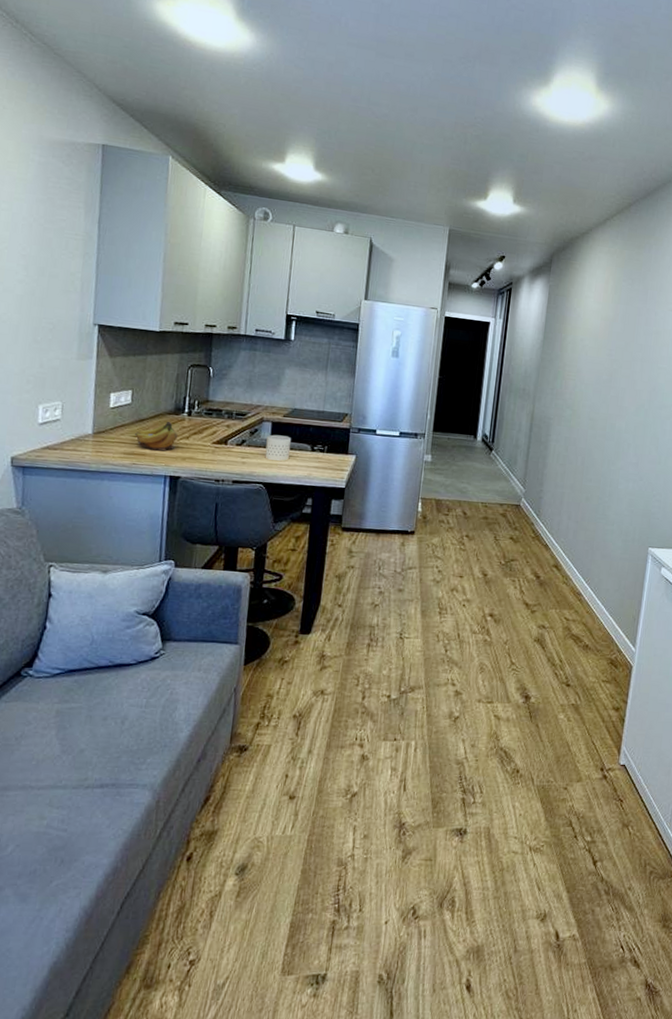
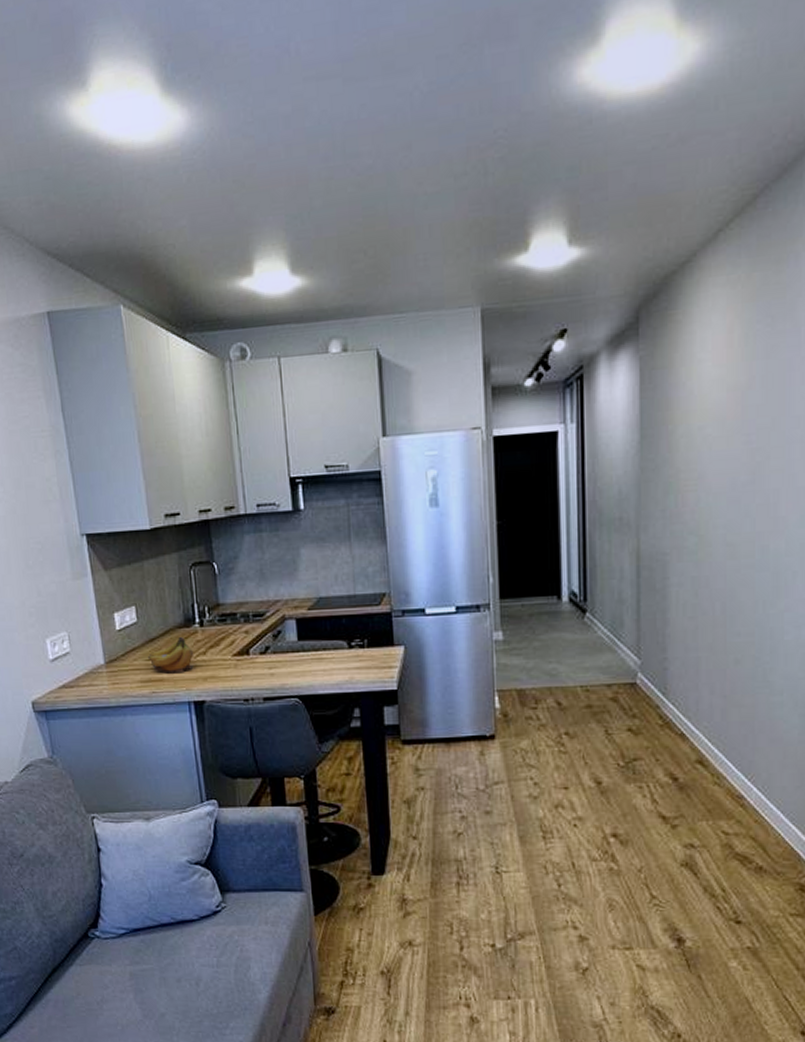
mug: present [264,434,292,462] -> none [293,633,325,668]

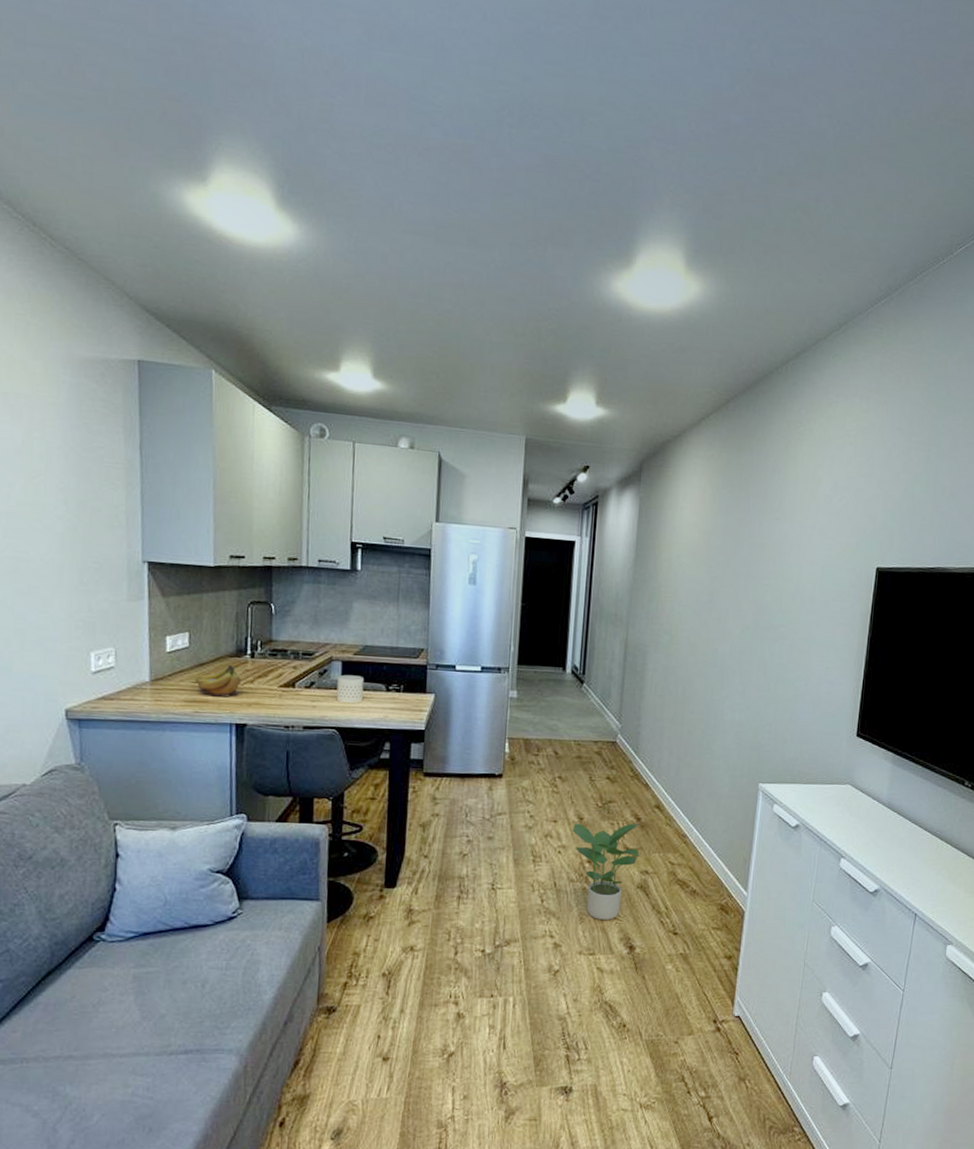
mug: none [293,633,325,668] -> present [336,674,365,705]
potted plant: none [588,785,681,908] -> present [572,823,640,921]

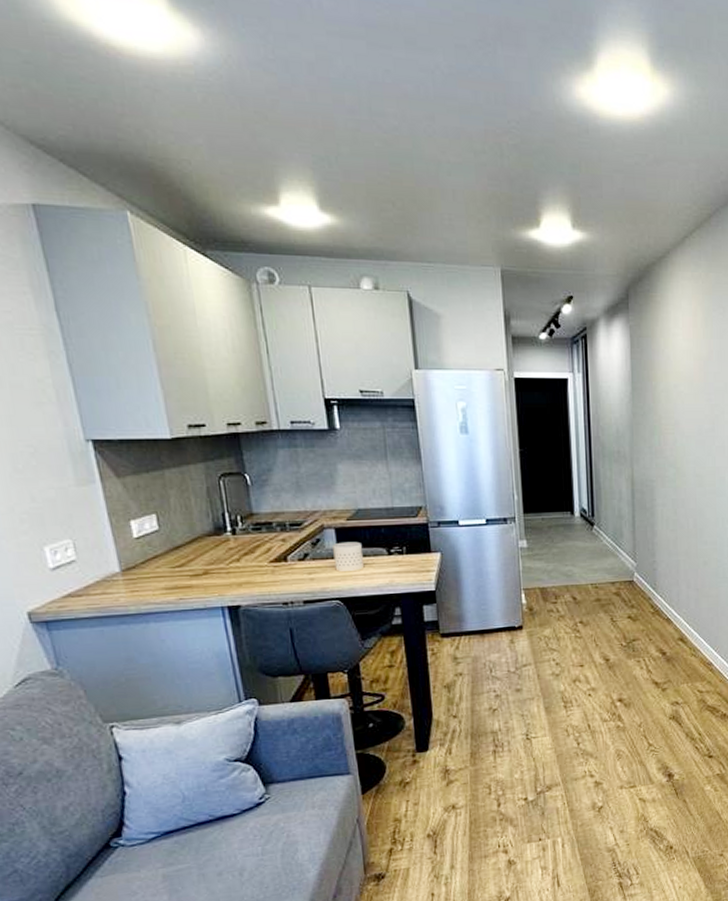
fruit: present [195,665,242,697] -> none [173,545,227,580]
potted plant: present [572,823,640,921] -> none [599,658,669,754]

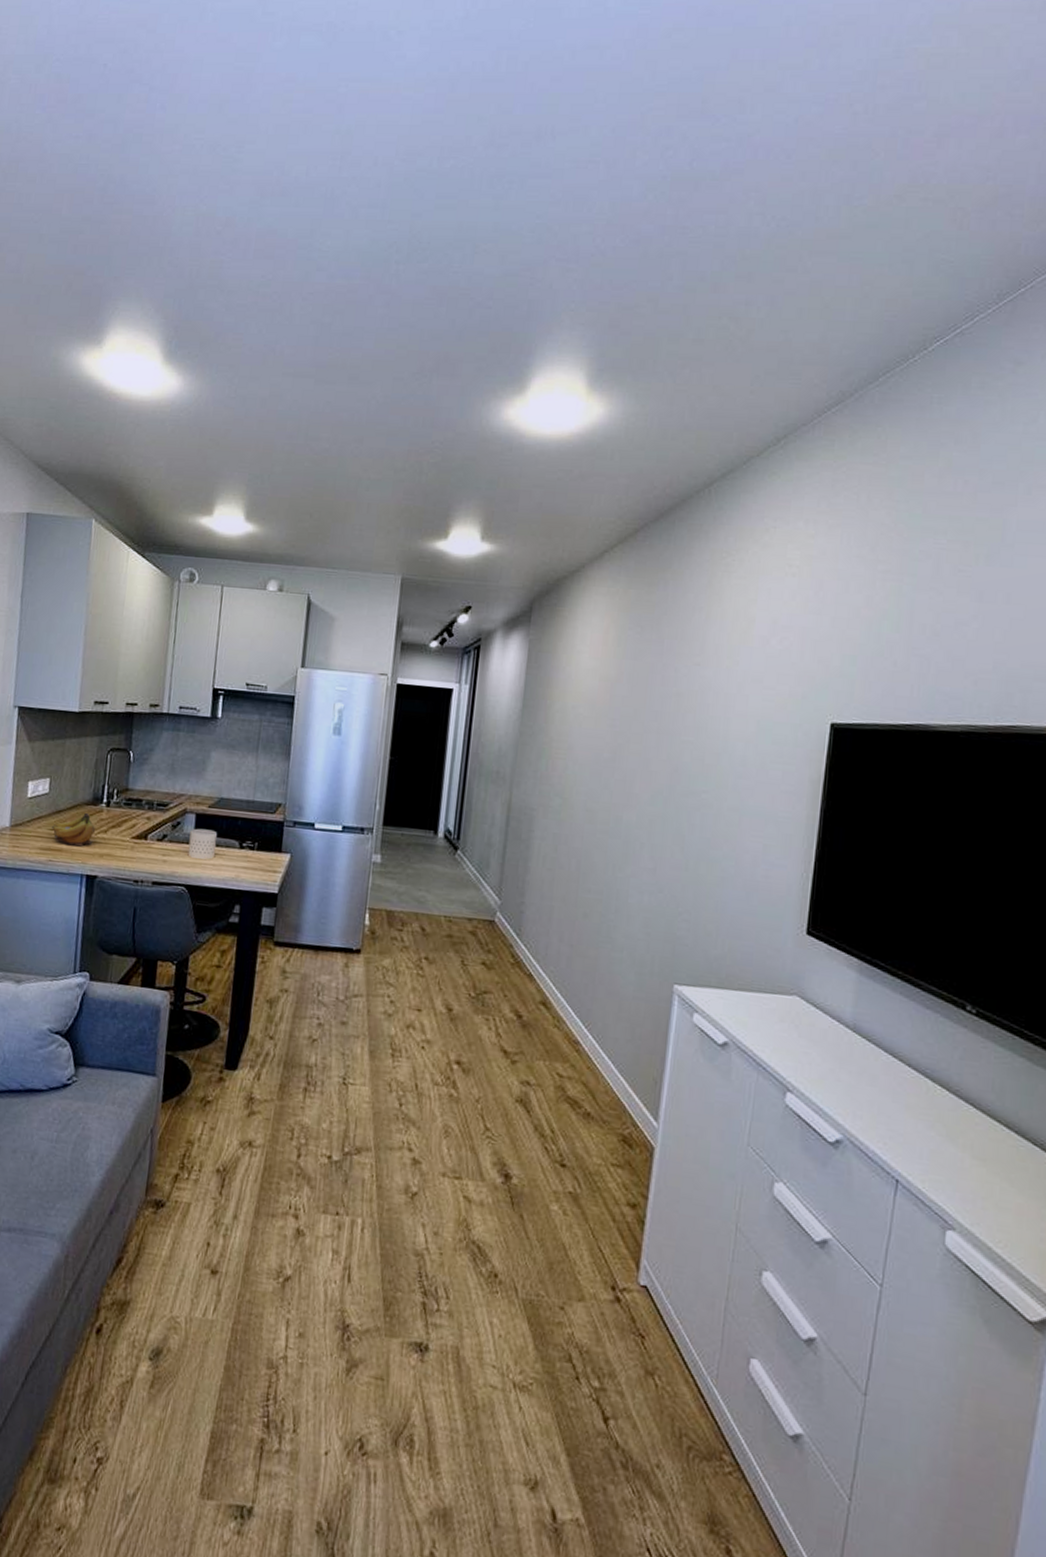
fruit: none [173,545,227,580] -> present [52,813,96,847]

